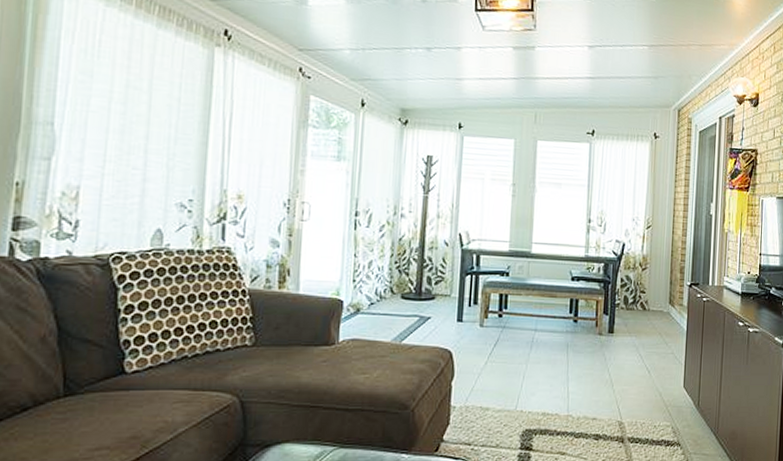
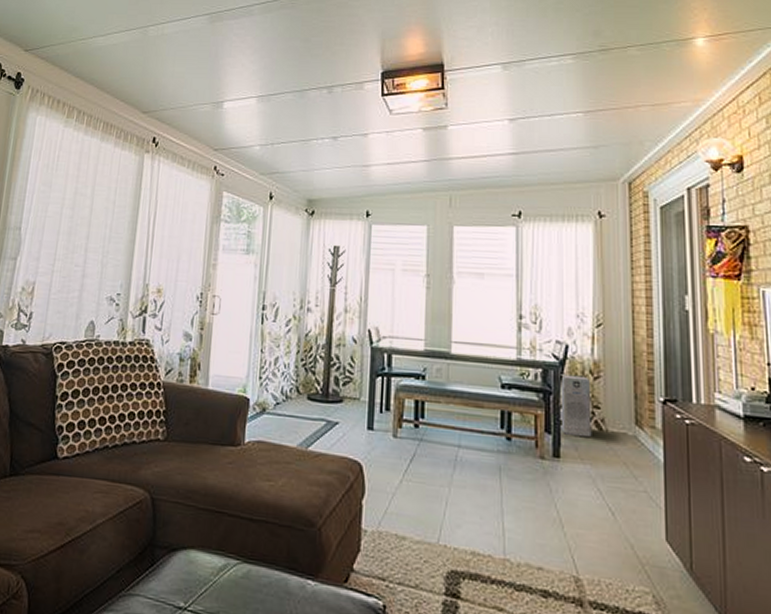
air purifier: none [615,267,639,316] -> present [559,374,592,438]

